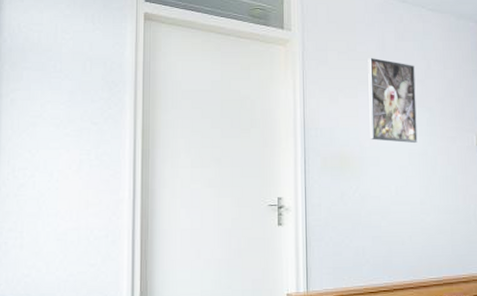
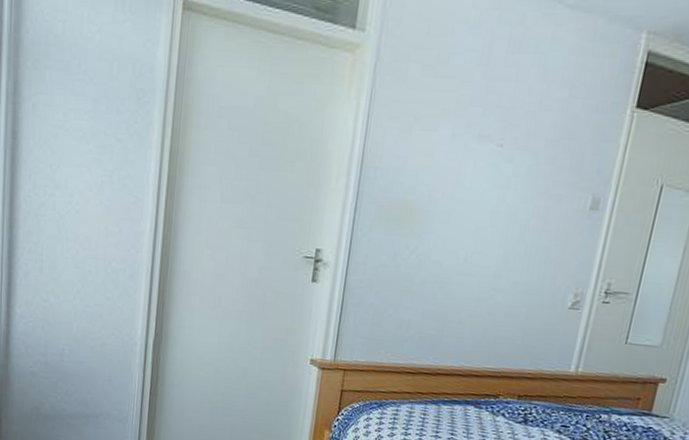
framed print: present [368,57,418,143] -> none [444,74,527,198]

